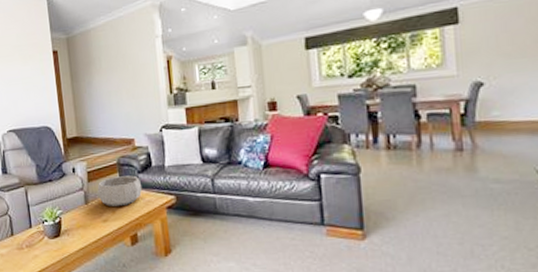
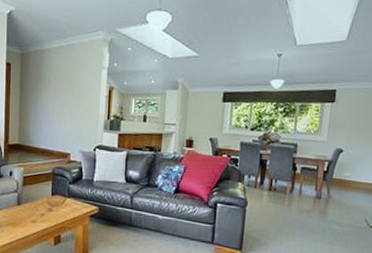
decorative bowl: present [97,175,142,206] -> none [30,184,71,210]

